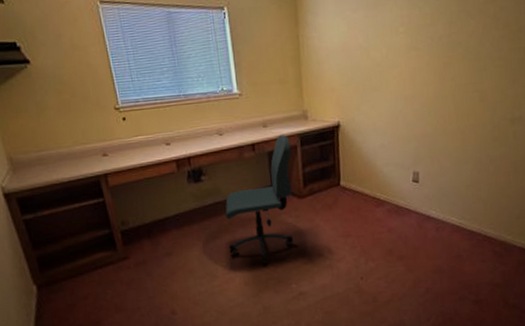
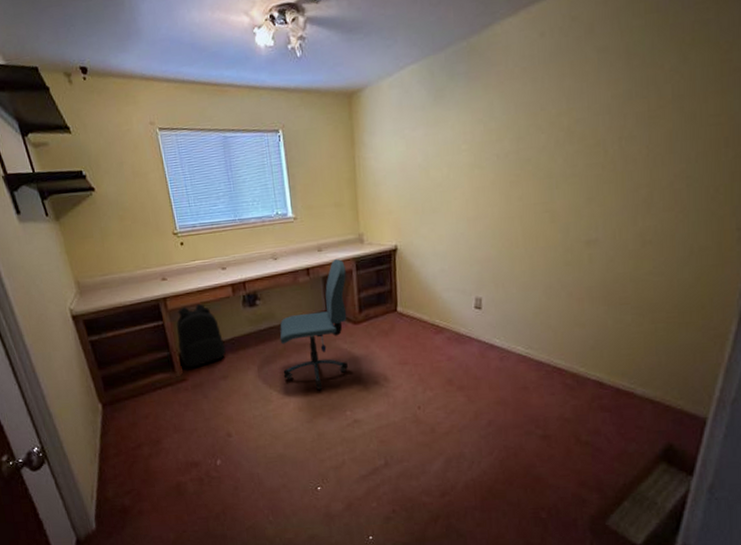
backpack: none [118,179,170,245] -> present [176,303,226,368]

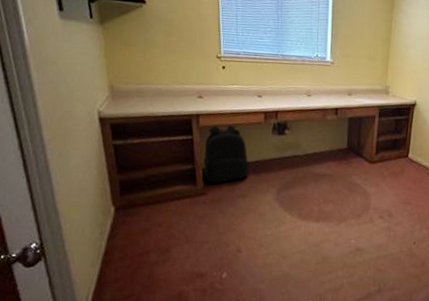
office chair: present [279,258,348,390] -> none [299,103,370,218]

